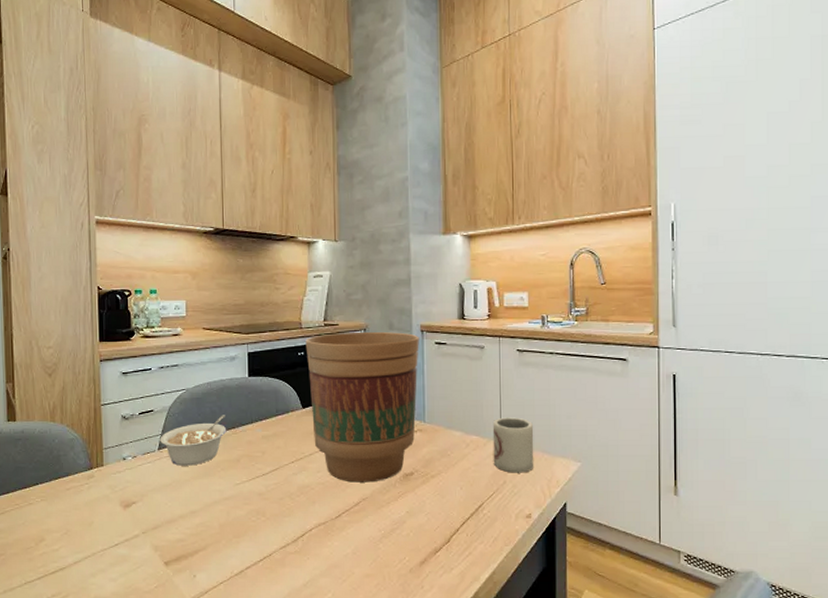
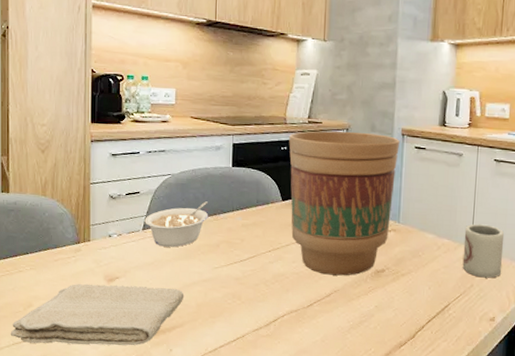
washcloth: none [22,510,206,580] -> present [10,283,185,346]

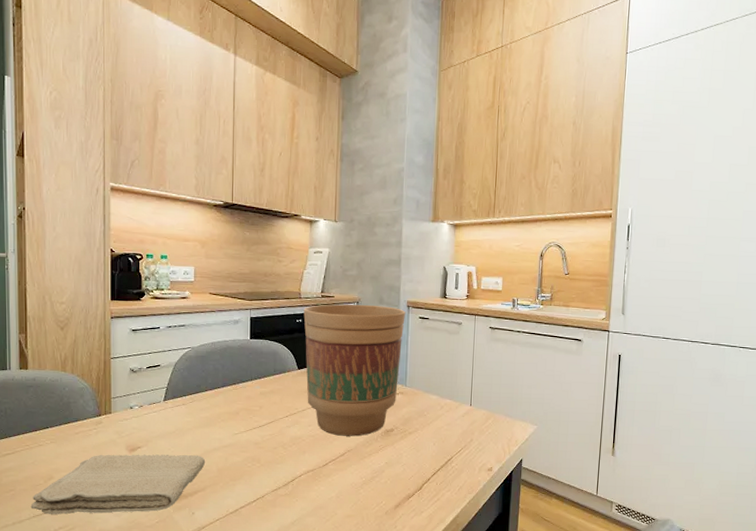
legume: present [144,201,209,248] -> none [165,372,228,416]
cup: present [462,224,505,278] -> none [463,385,500,433]

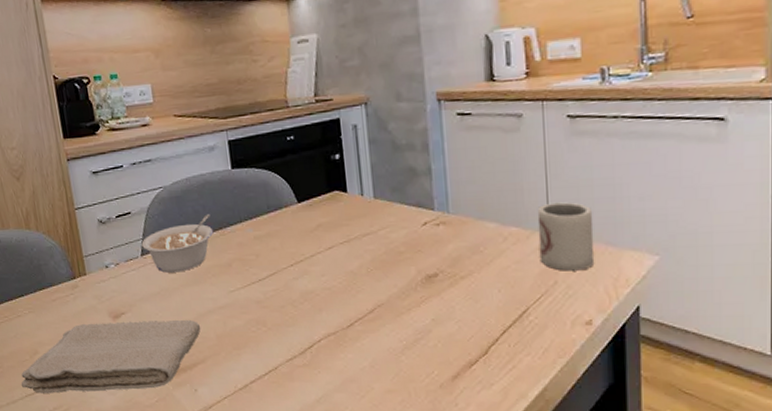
legume: none [165,372,228,416] -> present [141,214,214,273]
flower pot: present [303,304,405,437] -> none [294,103,437,287]
cup: none [463,385,500,433] -> present [537,202,595,271]

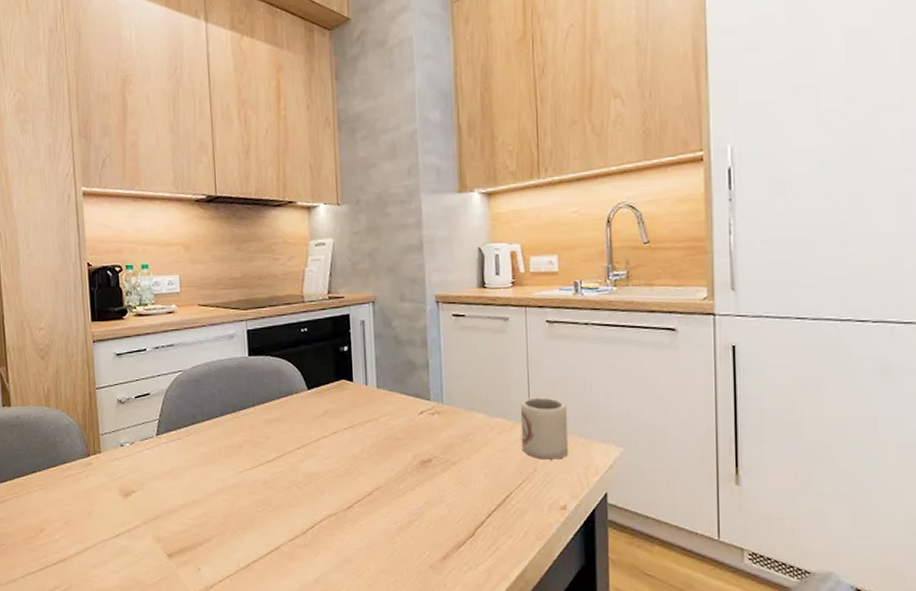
washcloth: present [21,320,201,394] -> none [23,499,209,572]
legume: present [141,214,214,273] -> none [158,397,228,452]

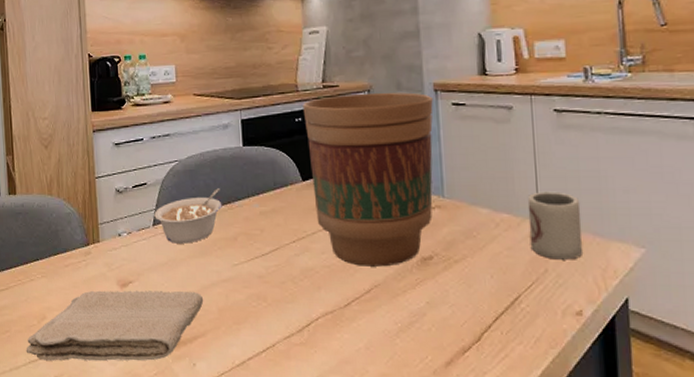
washcloth: none [23,499,209,572] -> present [26,290,204,361]
legume: none [158,397,228,452] -> present [154,188,222,244]
flower pot: none [308,303,435,470] -> present [303,92,433,267]

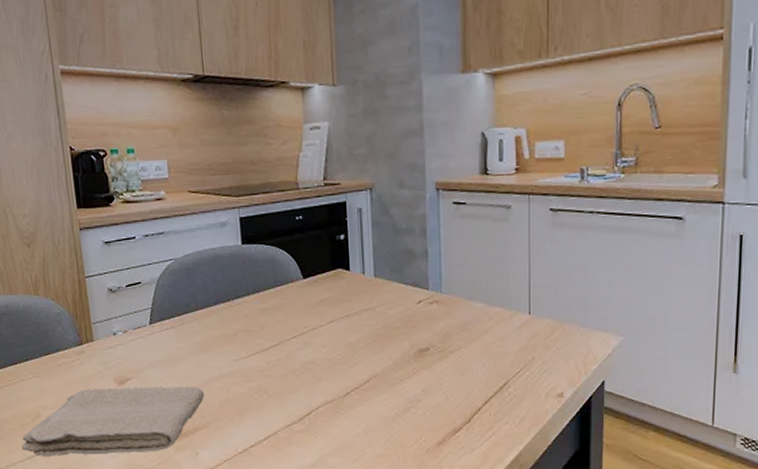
legume: present [154,188,222,244] -> none [150,286,222,341]
flower pot: present [303,92,433,267] -> none [303,190,435,359]
cup: present [527,191,584,260] -> none [520,286,568,348]

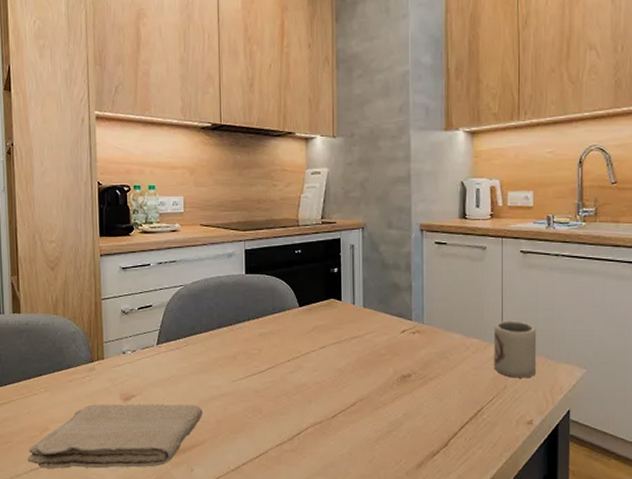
cup: none [520,286,568,348] -> present [494,320,537,378]

